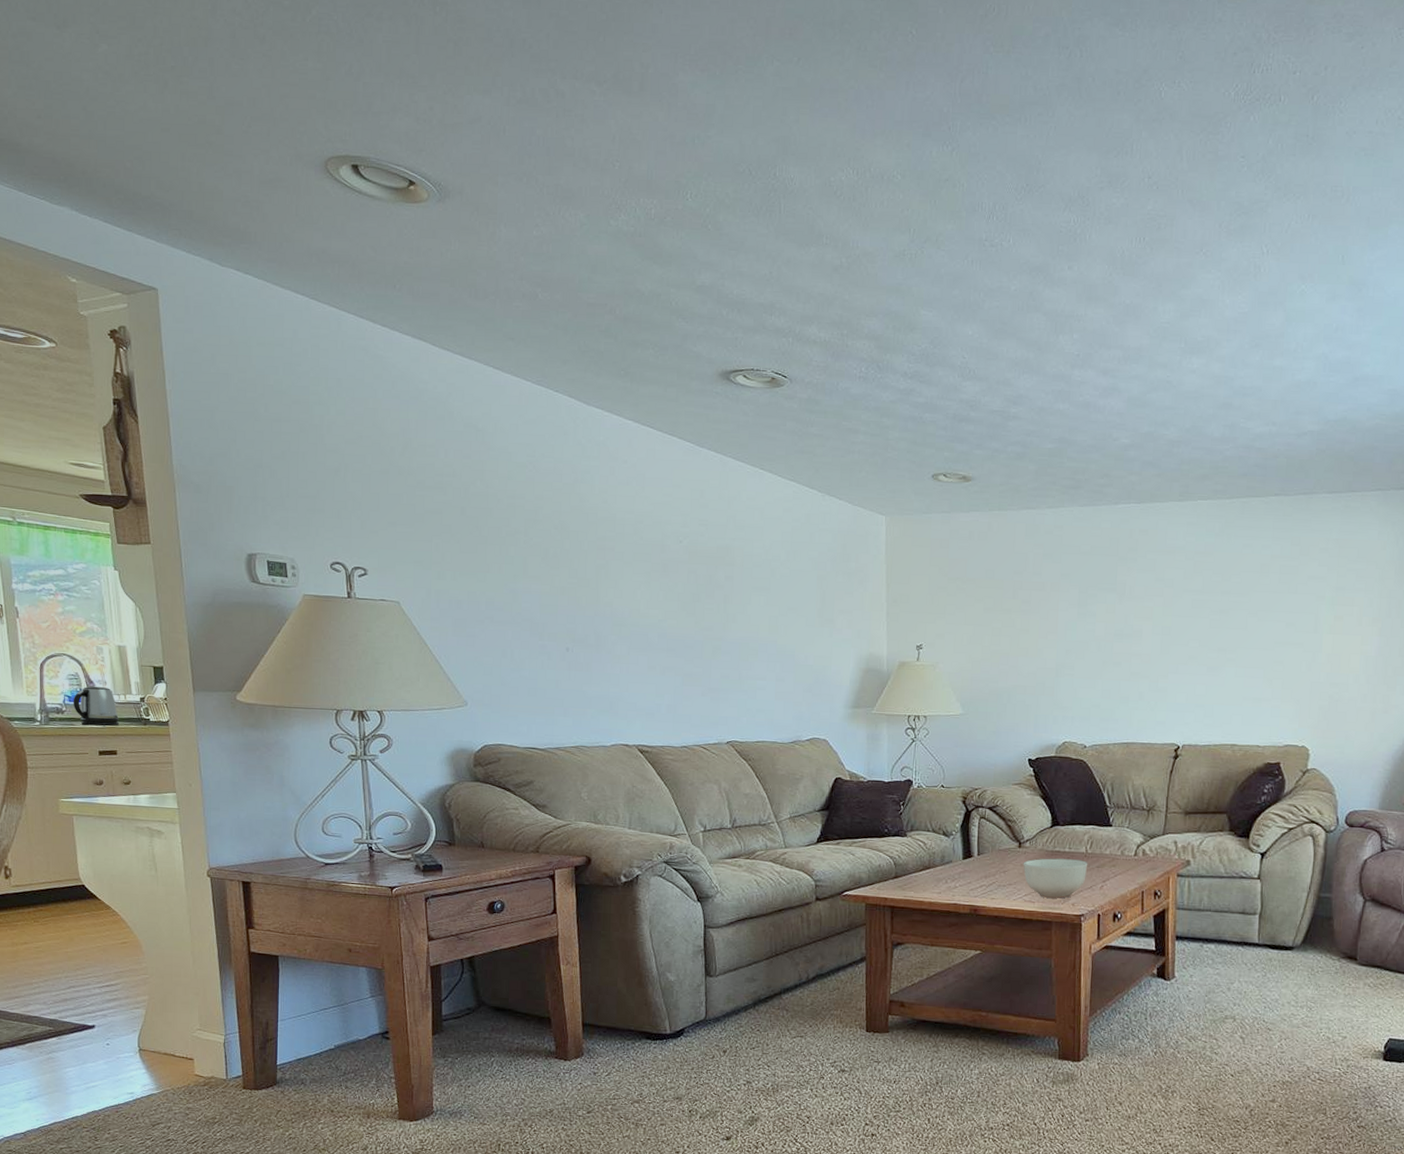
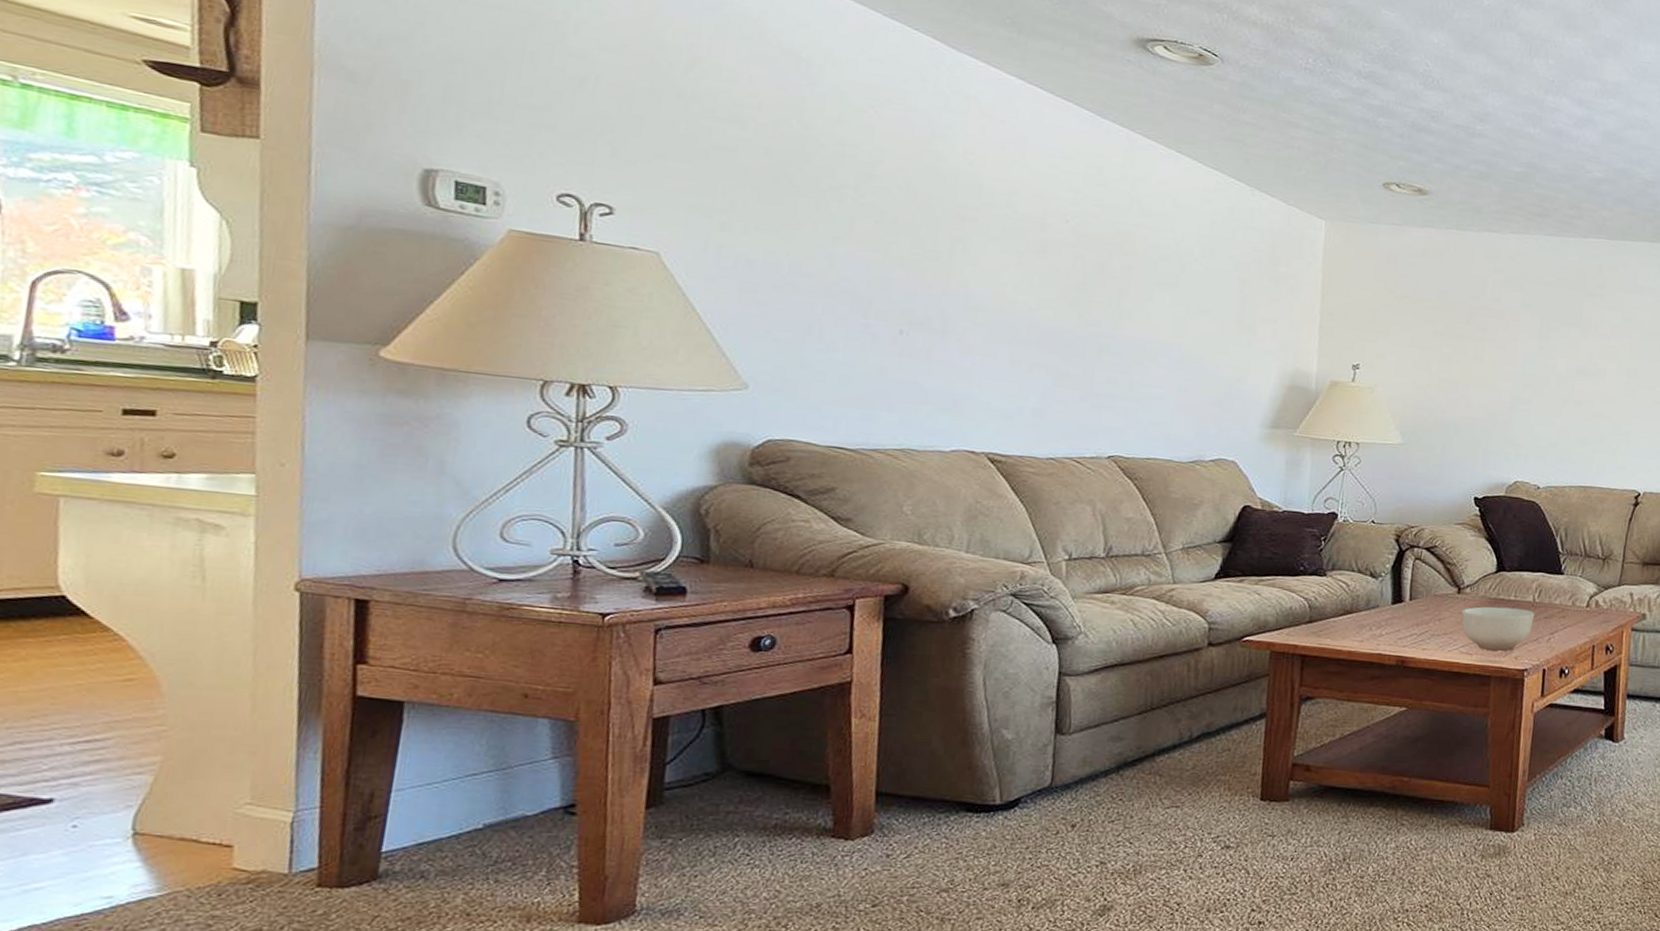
kettle: present [73,686,120,727] -> none [84,318,167,377]

